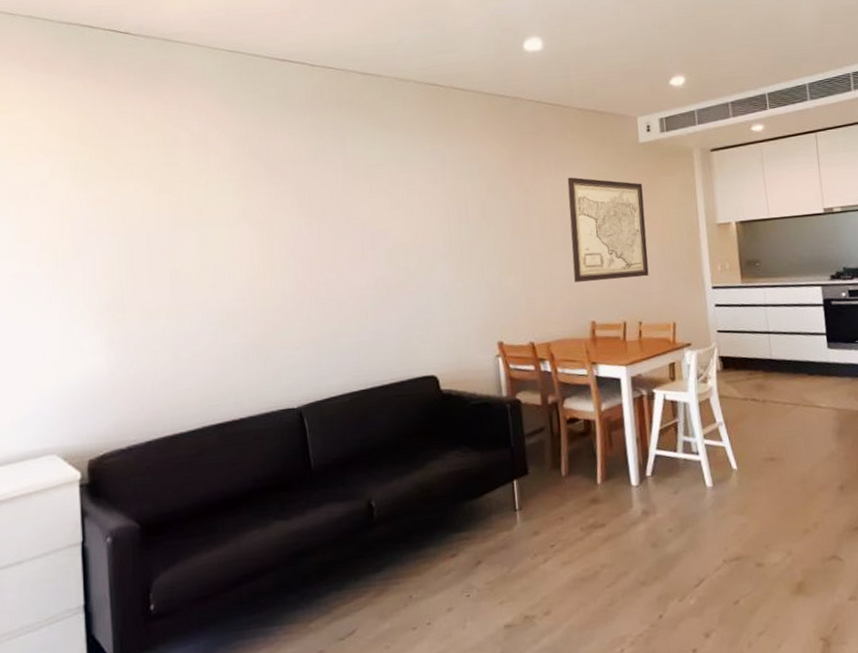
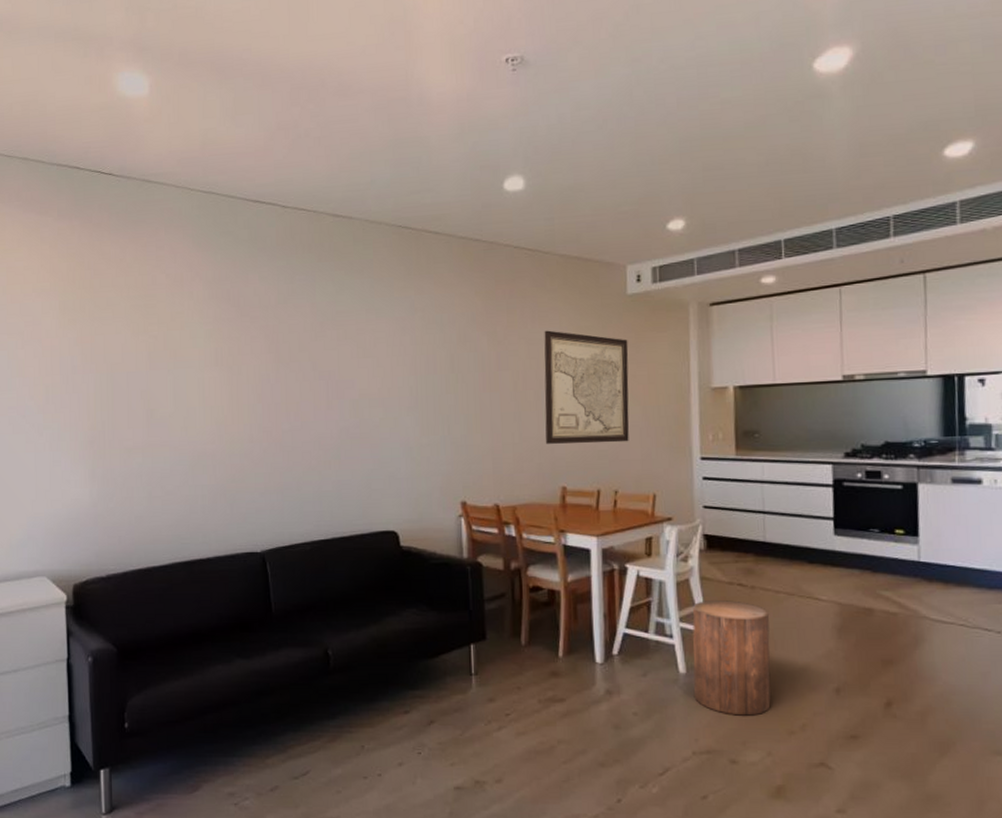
stool: none [714,415,787,521] -> present [692,600,771,716]

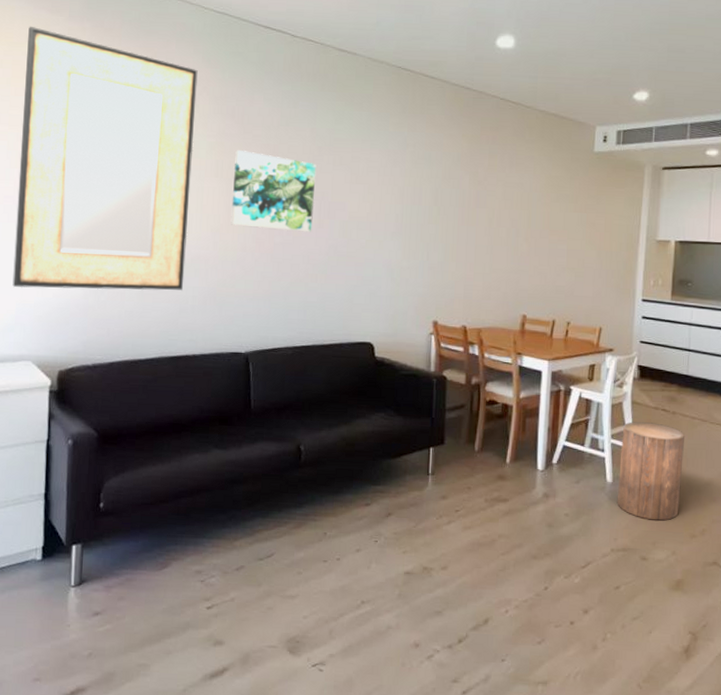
home mirror: none [20,231,192,501] -> present [12,27,198,291]
wall art: none [234,334,321,416] -> present [230,149,317,232]
wall art: present [544,330,629,444] -> none [511,176,591,281]

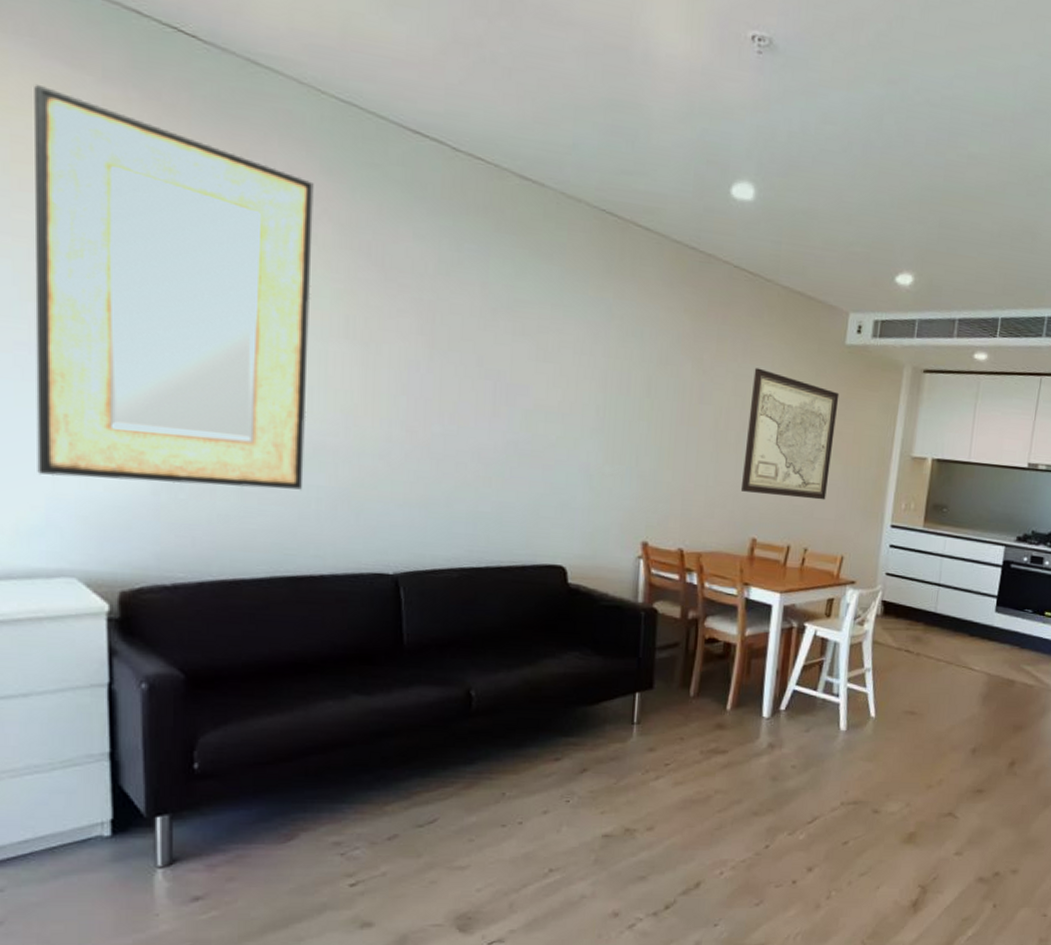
wall art: present [230,149,317,232] -> none [369,302,490,422]
wall art: none [511,176,591,281] -> present [740,367,840,500]
stool: present [617,422,686,521] -> none [850,664,929,771]

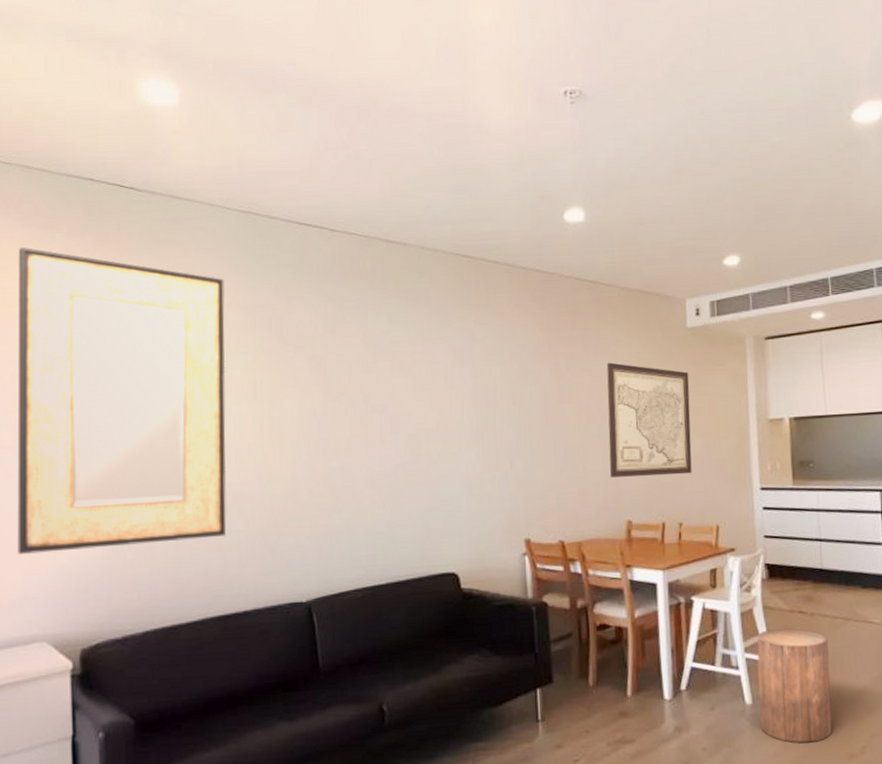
stool: none [850,664,929,771] -> present [757,628,833,743]

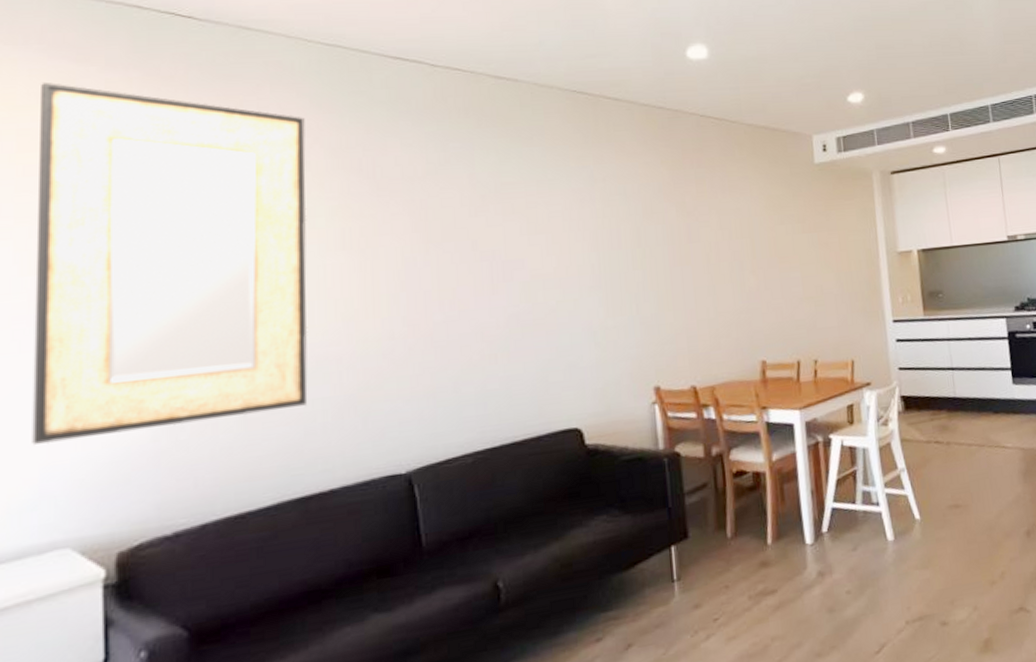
wall art: present [606,362,692,478] -> none [735,200,825,317]
stool: present [757,628,833,743] -> none [896,459,973,576]

